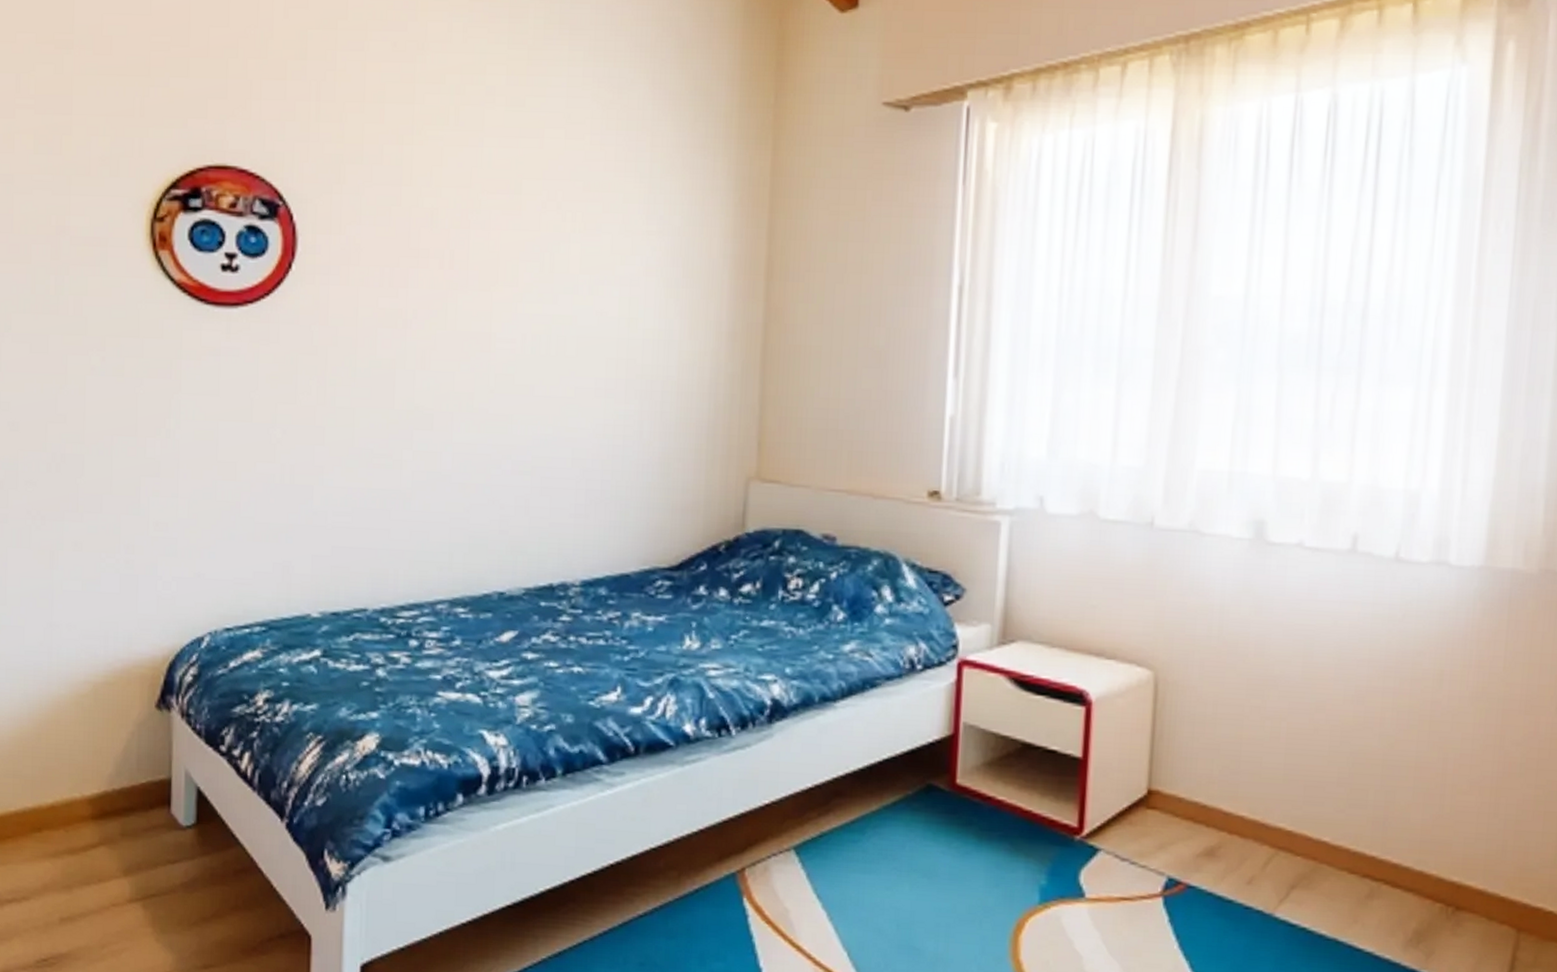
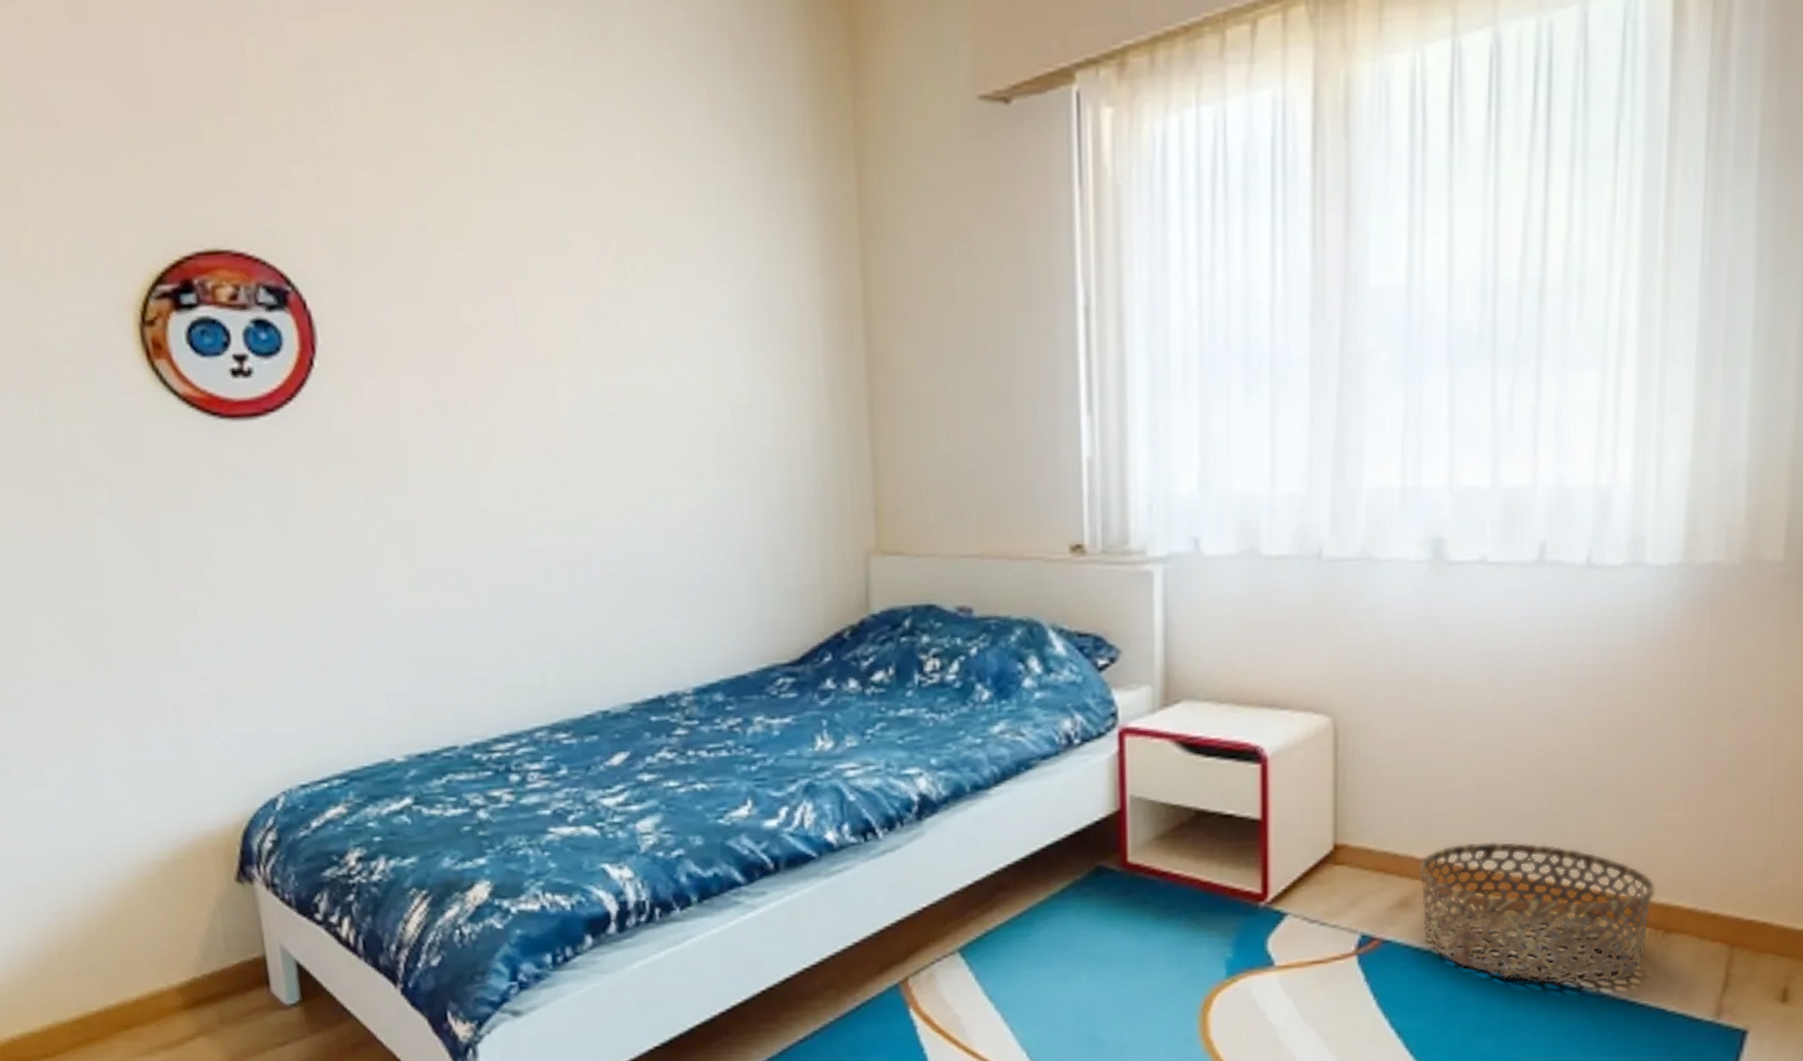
basket: none [1225,802,1448,952] -> present [1419,841,1656,984]

